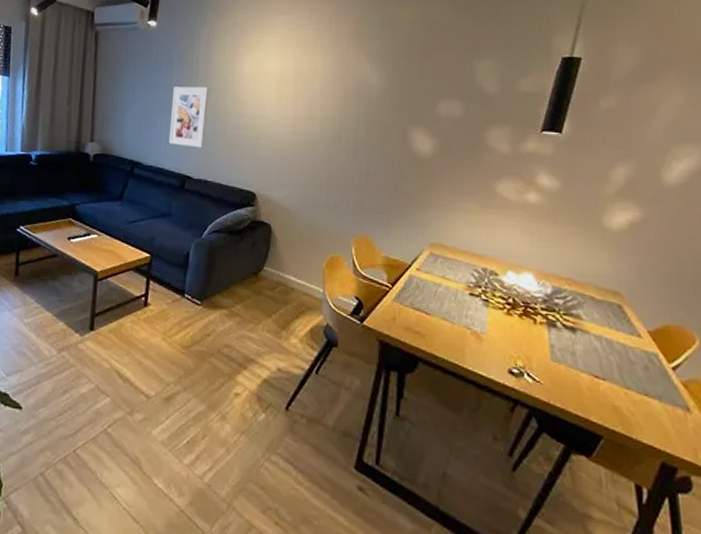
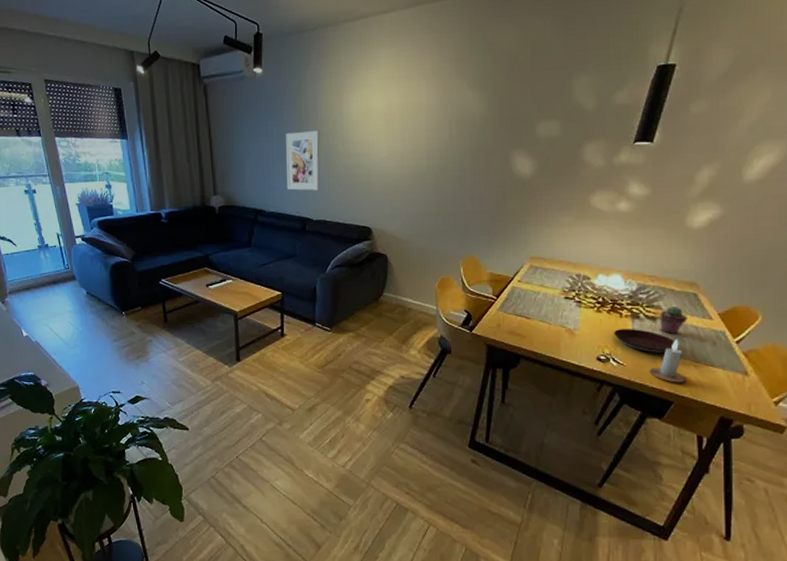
plate: none [527,337,605,374] -> present [614,328,679,354]
candle: none [571,357,617,414] -> present [649,339,687,383]
potted succulent: none [580,317,613,351] -> present [659,306,687,334]

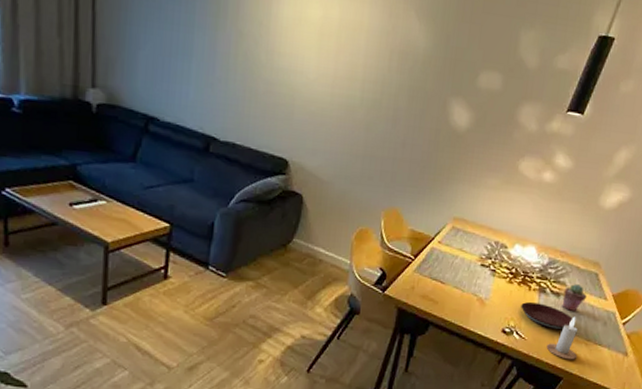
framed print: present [286,130,320,191] -> none [190,25,240,105]

